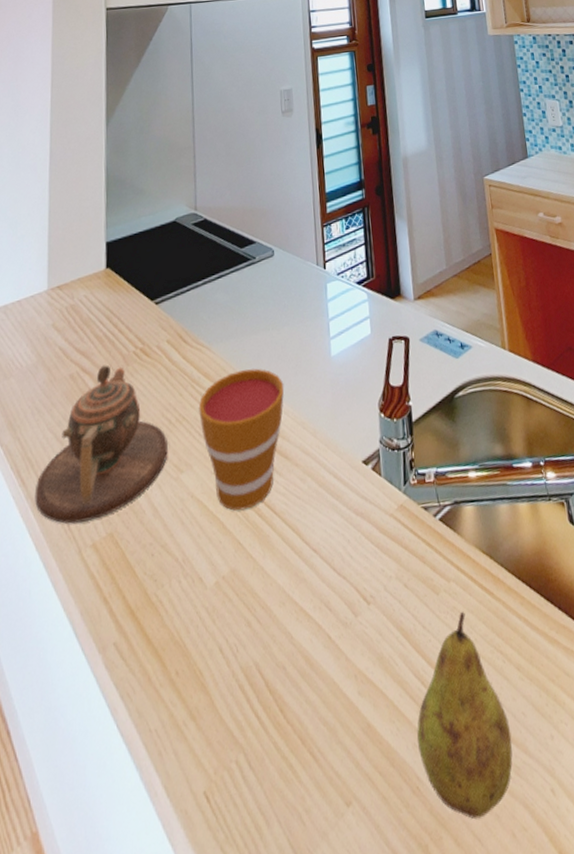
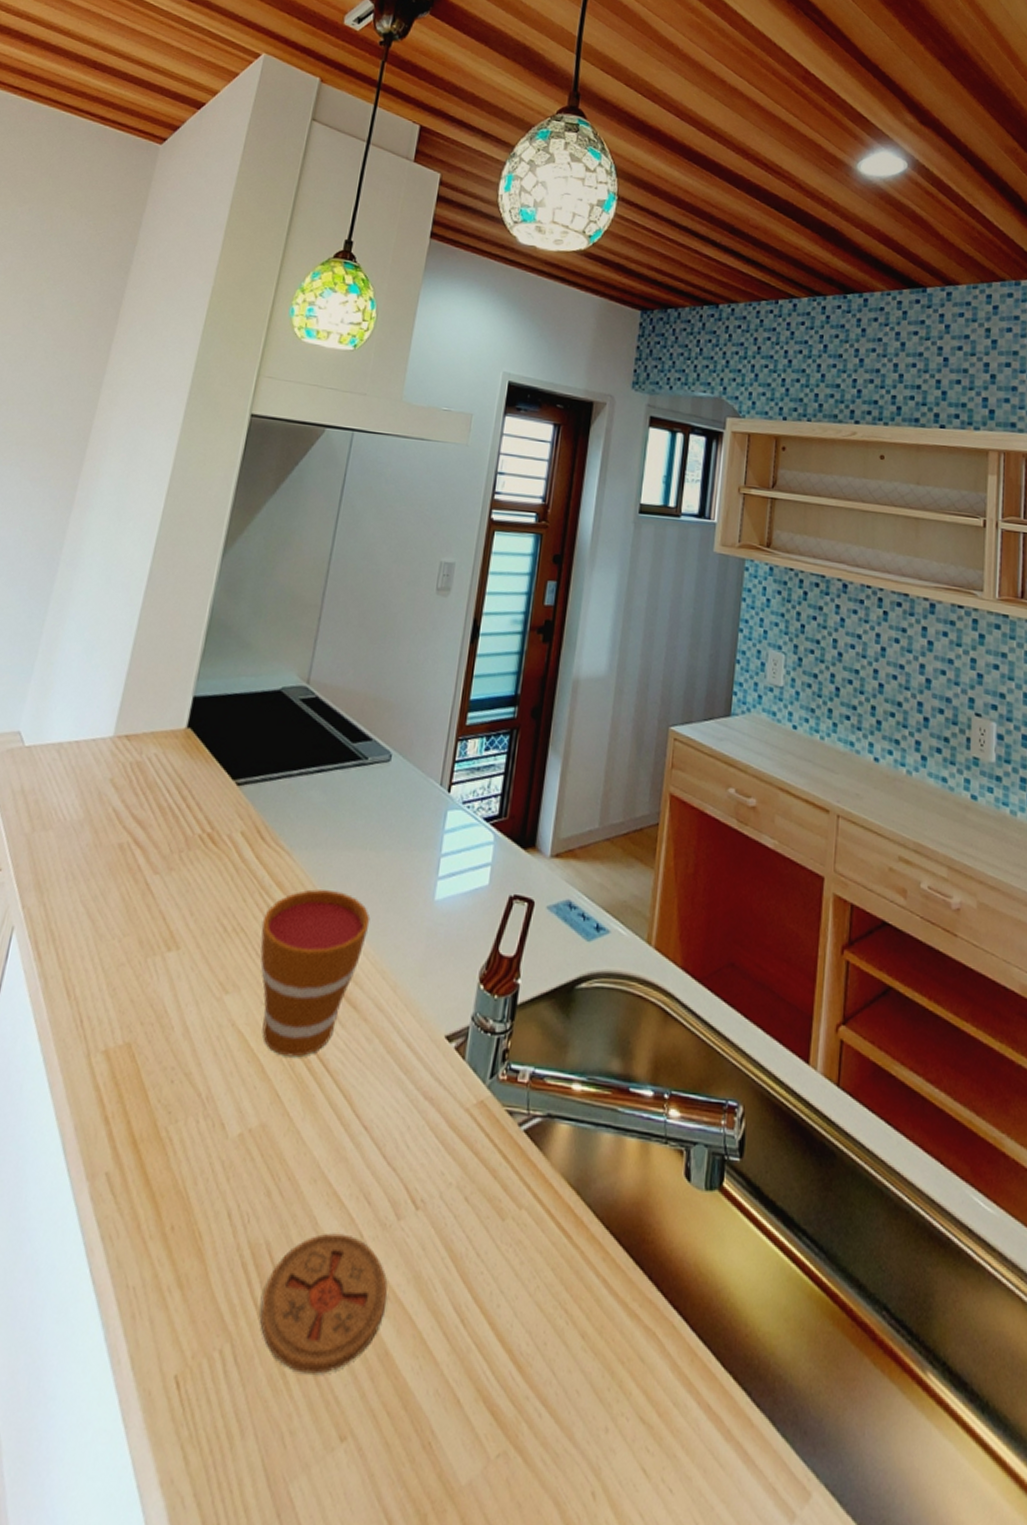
teapot: present [35,365,168,524] -> none [48,842,218,1022]
coaster: none [261,639,360,761] -> present [260,1233,388,1374]
fruit: present [417,611,513,820] -> none [440,1248,558,1501]

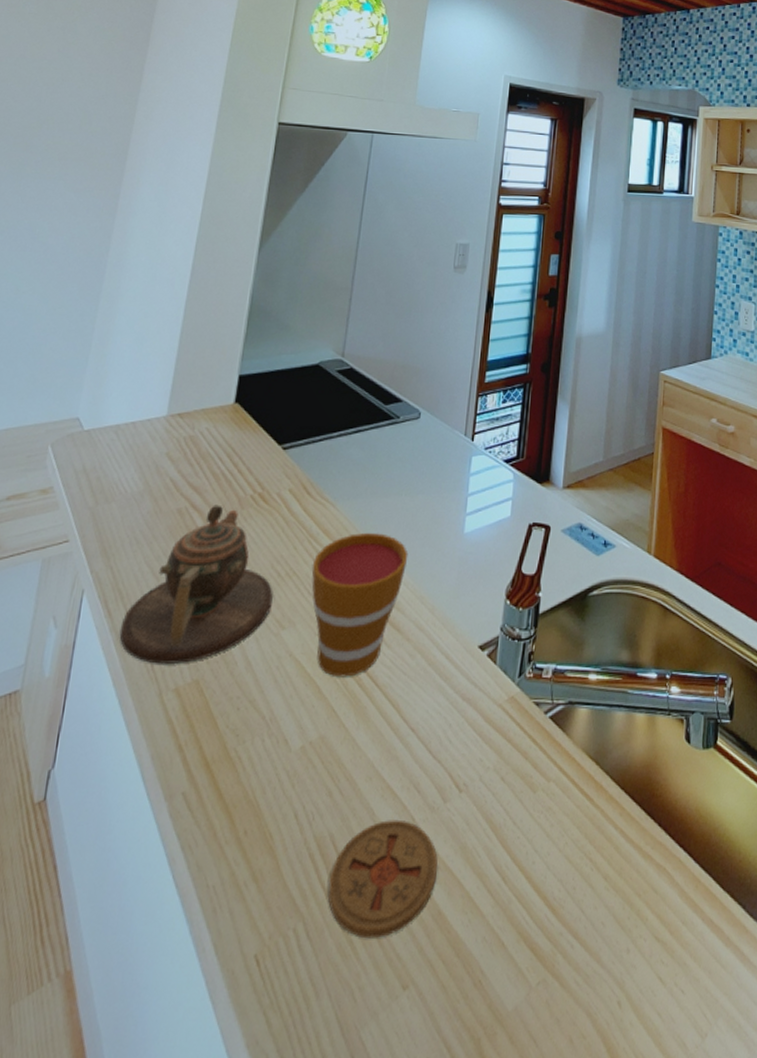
teapot: none [48,842,218,1022] -> present [119,505,273,664]

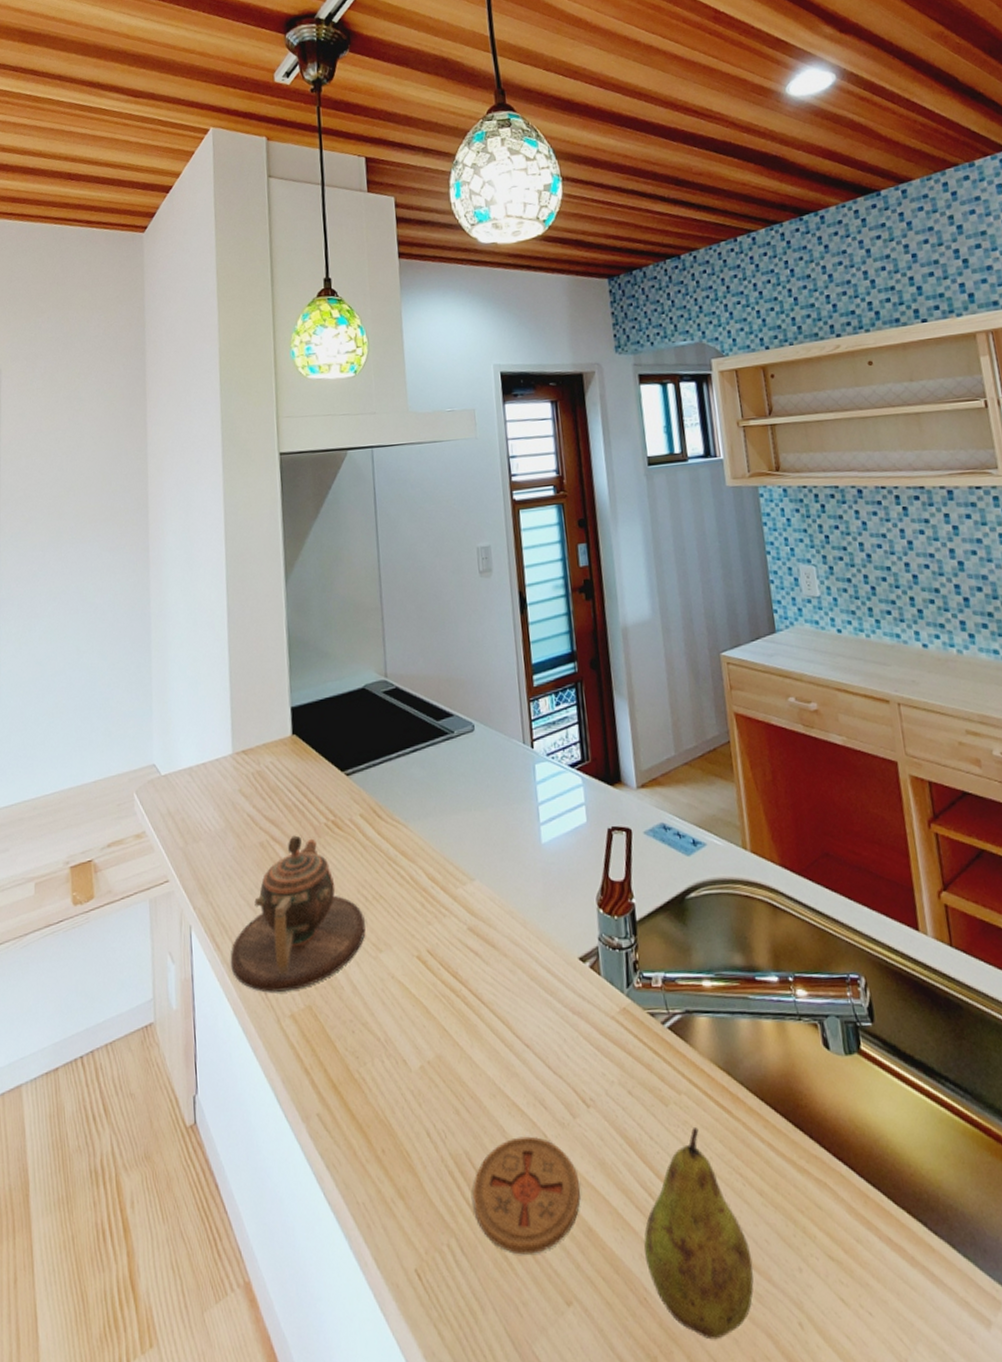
cup: present [311,532,409,677] -> none [396,850,490,997]
fruit: none [487,813,587,1020] -> present [644,1126,754,1340]

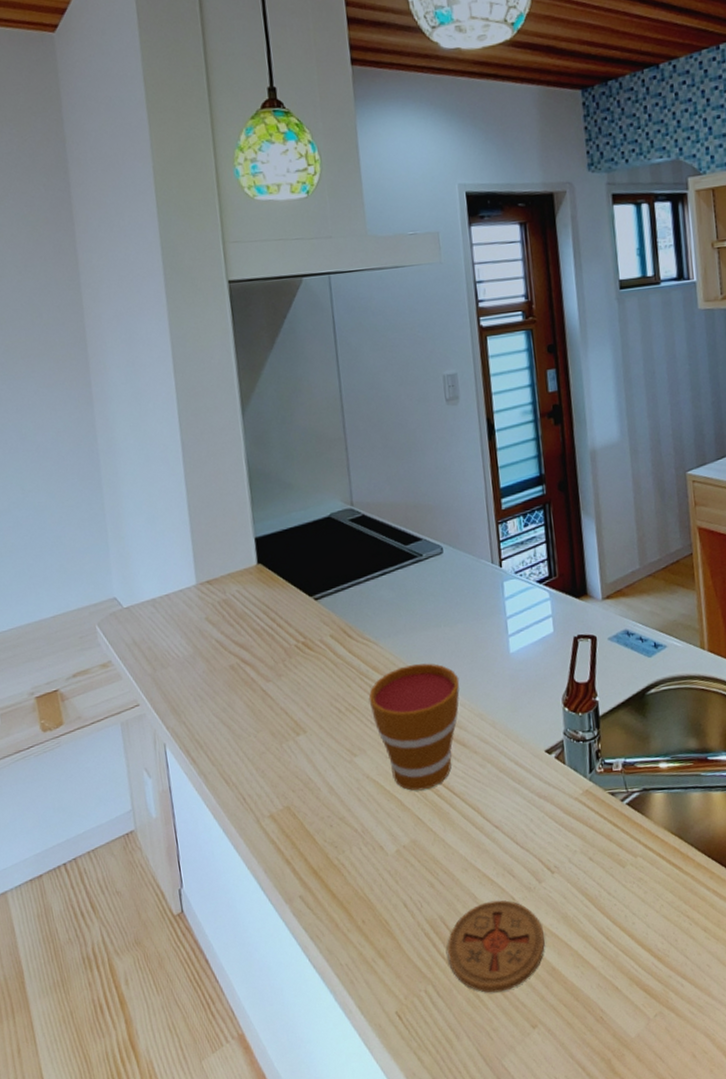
teapot: present [230,835,366,992] -> none [206,657,340,797]
cup: none [396,850,490,997] -> present [368,663,460,791]
fruit: present [644,1126,754,1340] -> none [601,882,696,1043]

